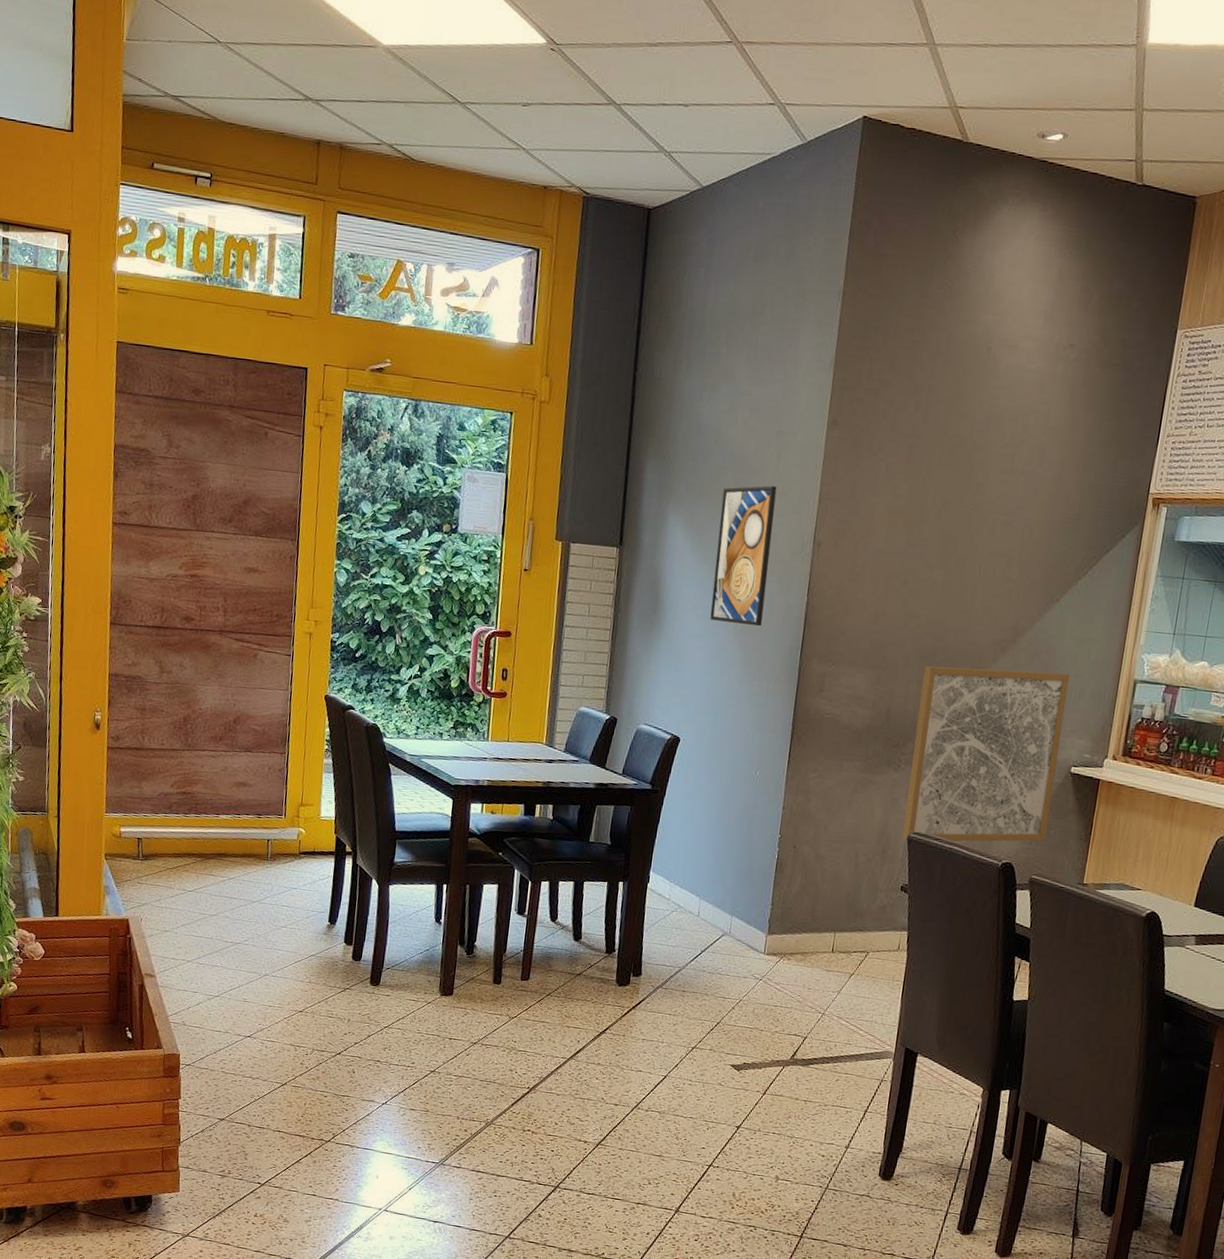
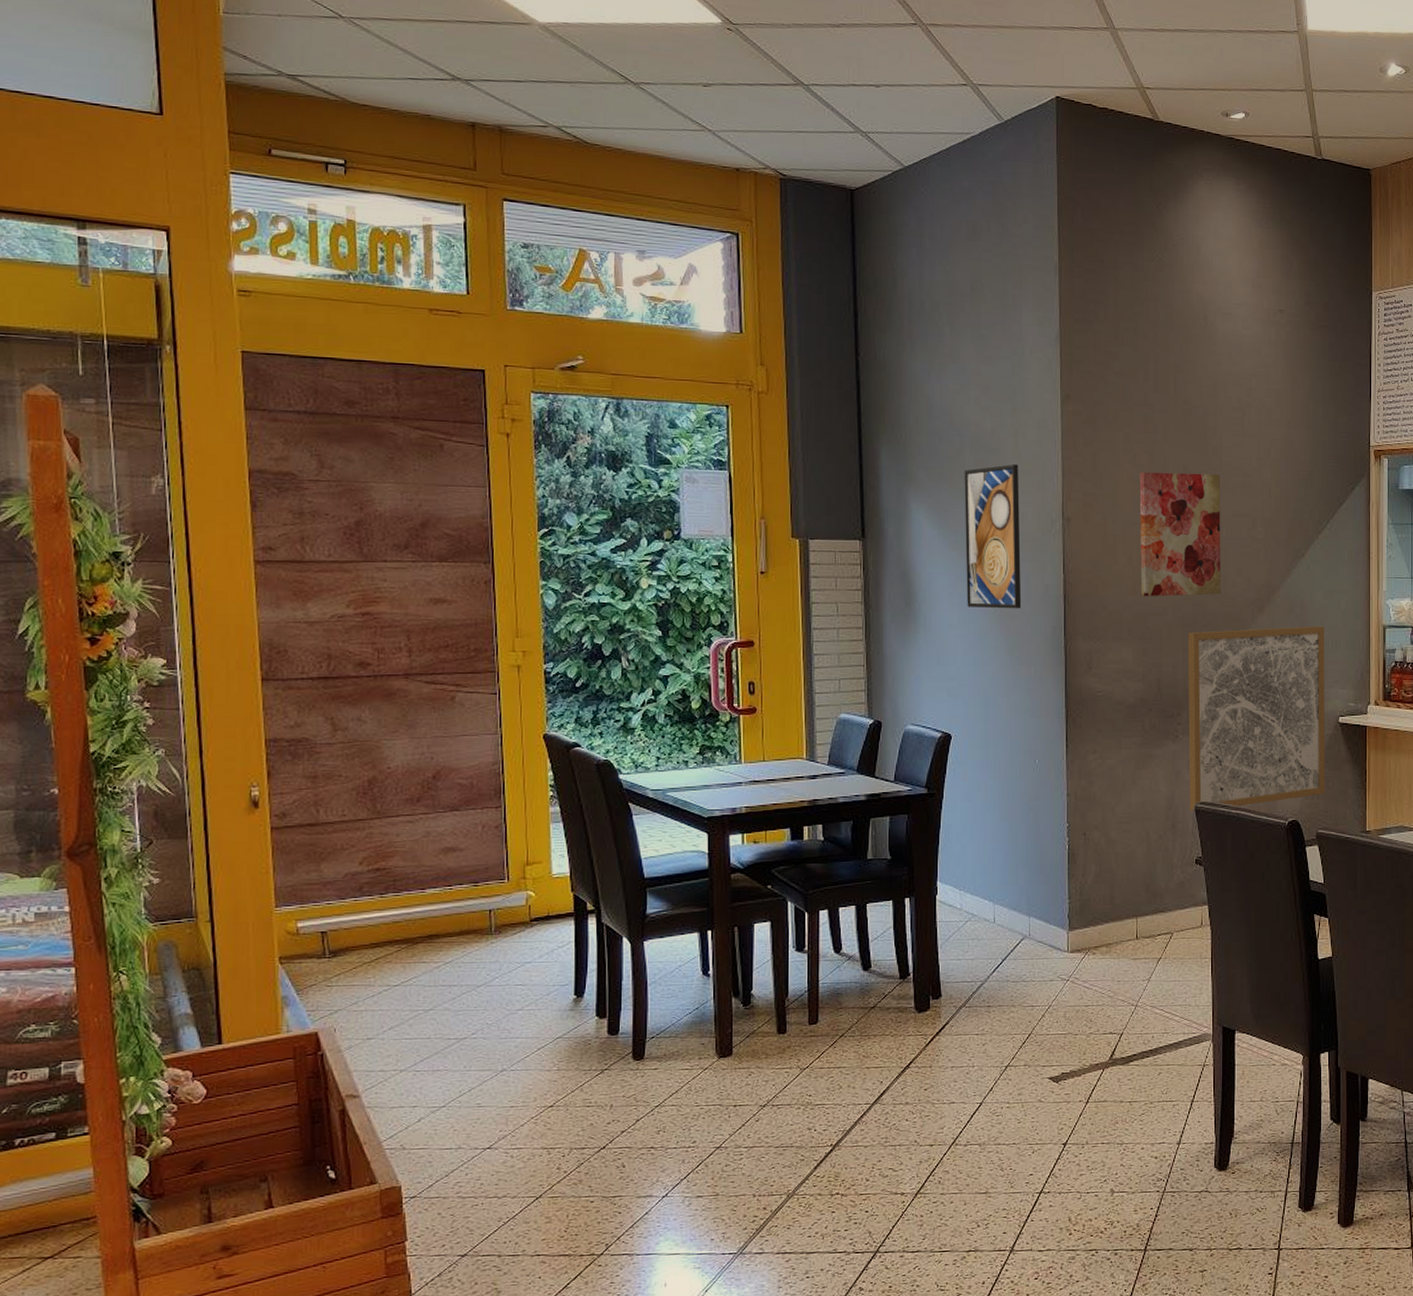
wall art: none [882,502,981,632] -> present [1139,471,1221,597]

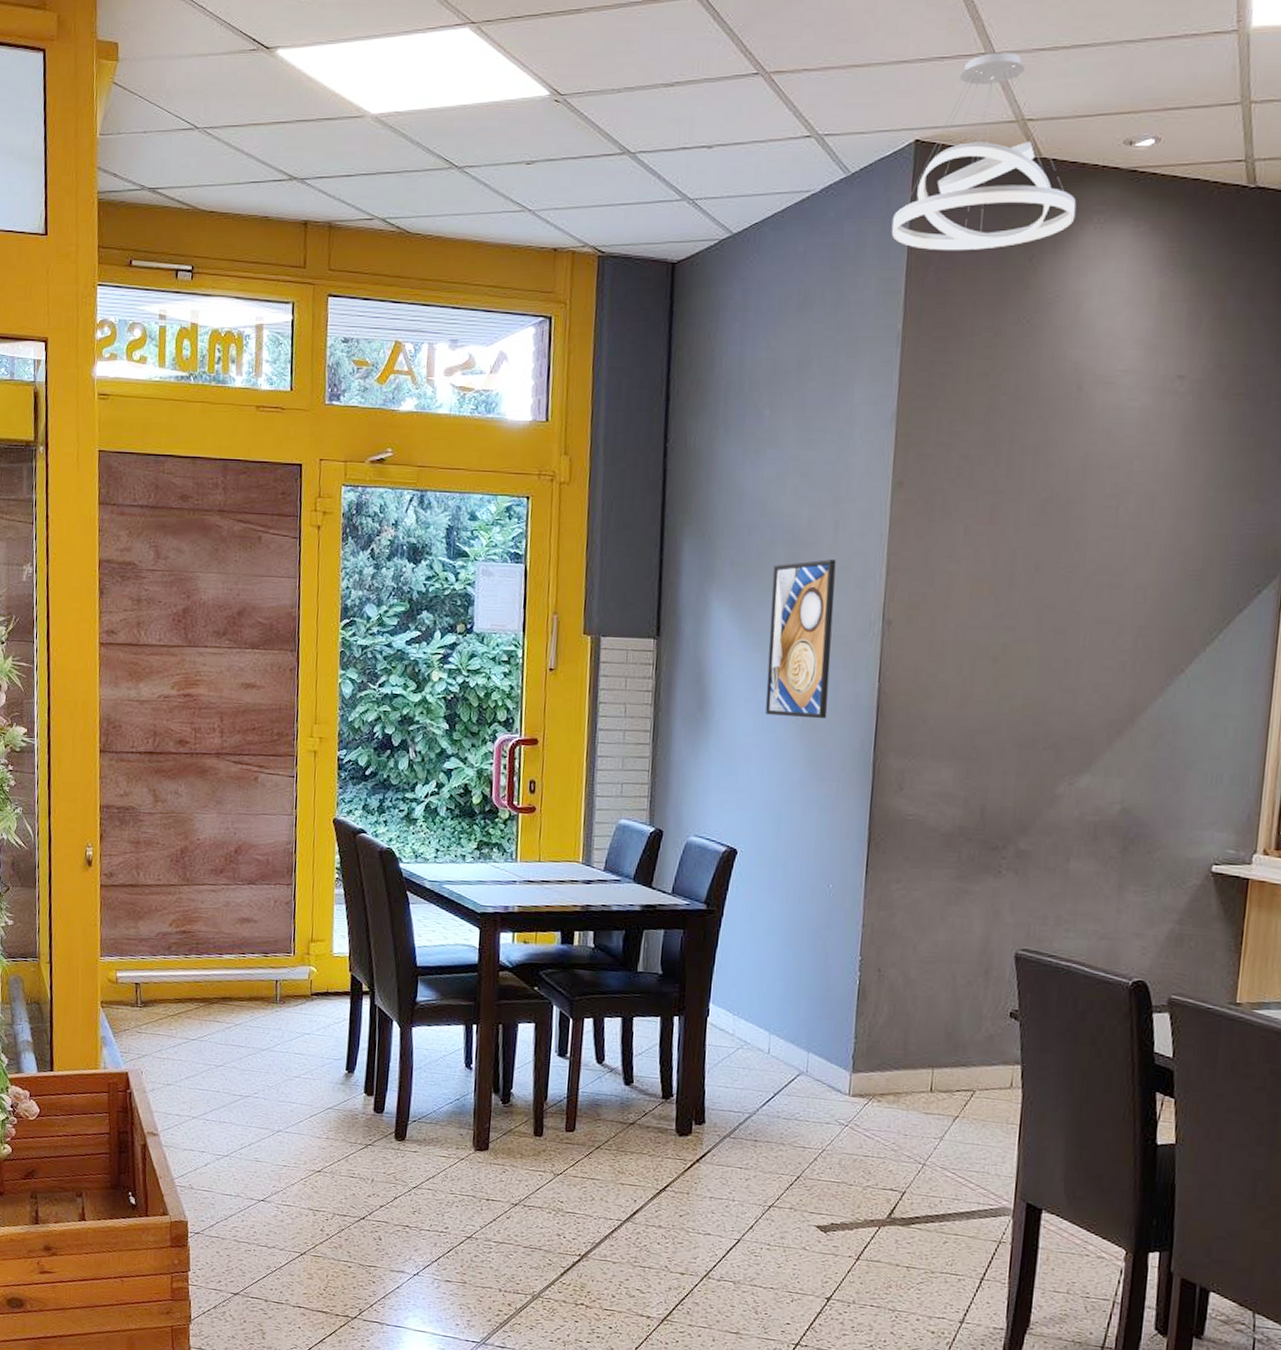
pendant light: none [1042,28,1190,196] -> present [891,52,1077,251]
wall art: present [1139,471,1221,597] -> none [970,569,1081,713]
wall art: present [1187,625,1325,812] -> none [1007,754,1204,959]

